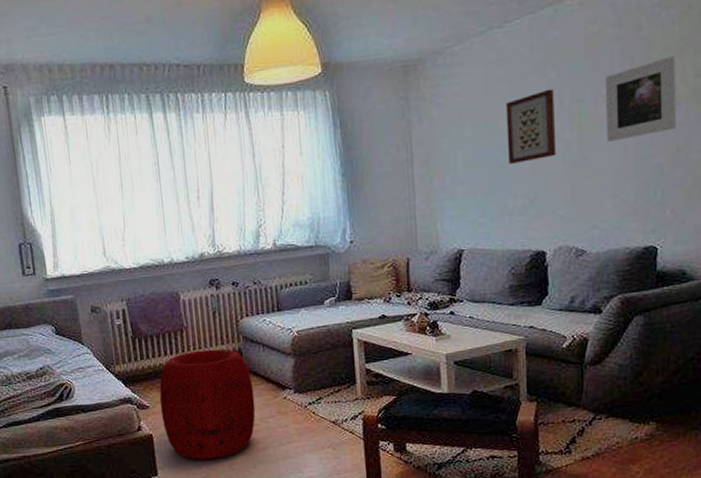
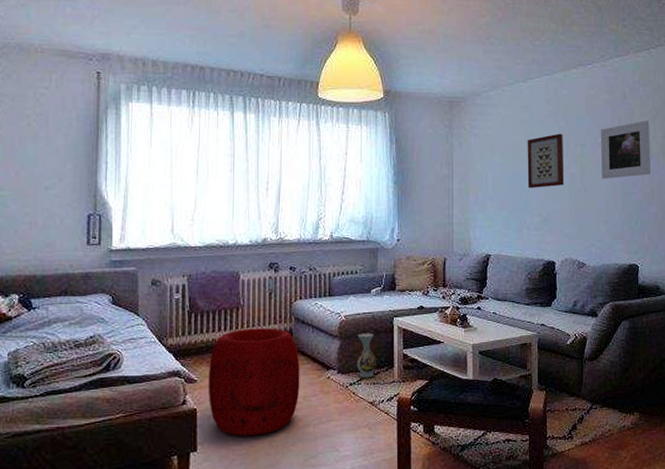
vase: none [312,348,336,397] -> present [356,333,376,378]

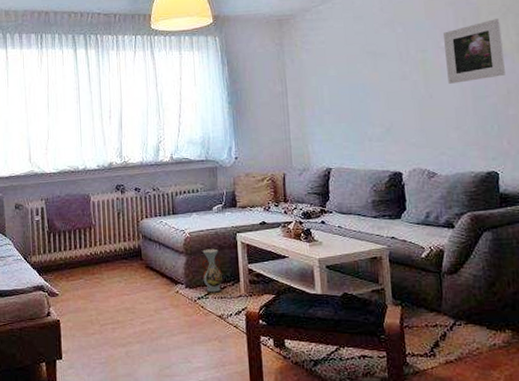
pouf: present [208,328,300,436] -> none [68,245,151,346]
wall art: present [527,133,564,189] -> none [362,40,406,100]

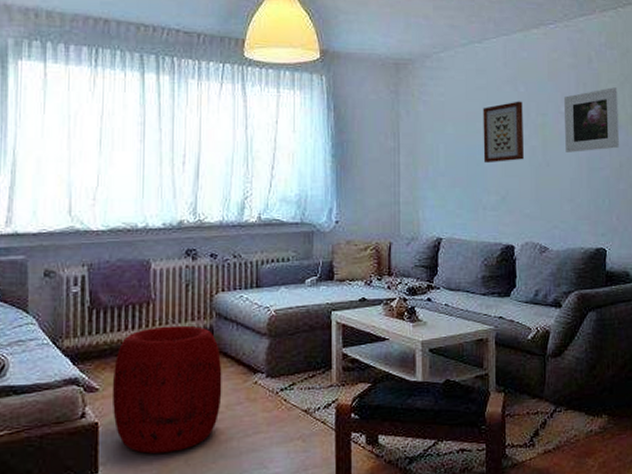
pouf: none [68,245,151,346] -> present [112,325,222,454]
vase: present [202,248,223,293] -> none [288,329,311,383]
wall art: none [362,40,406,100] -> present [483,101,524,164]

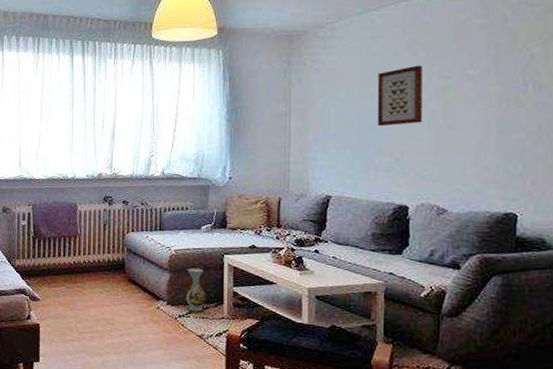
pouf: present [112,325,222,454] -> none [49,255,132,354]
vase: none [288,329,311,383] -> present [185,268,206,312]
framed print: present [564,87,619,152] -> none [471,47,539,115]

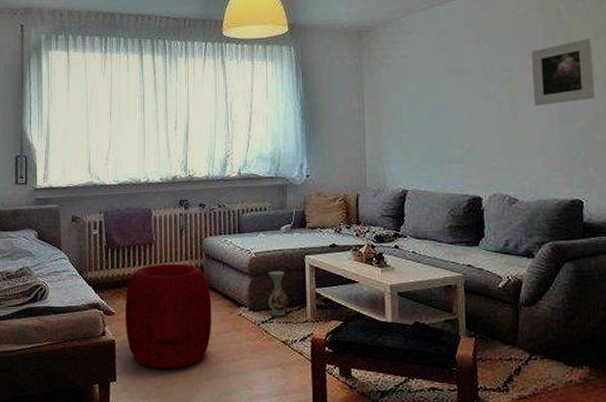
pouf: none [49,255,132,354] -> present [124,264,212,369]
wall art: present [377,65,423,127] -> none [445,58,489,119]
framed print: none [471,47,539,115] -> present [532,38,595,106]

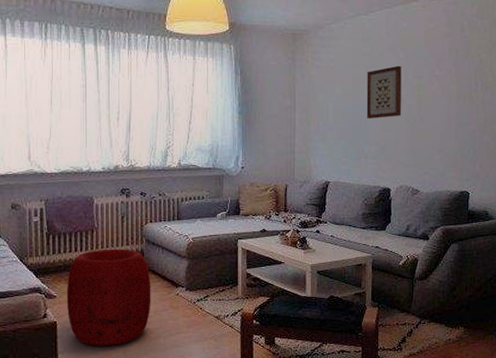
vase: present [267,270,288,317] -> none [203,254,222,295]
wall art: none [445,58,489,119] -> present [366,65,402,119]
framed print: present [532,38,595,106] -> none [438,53,486,110]

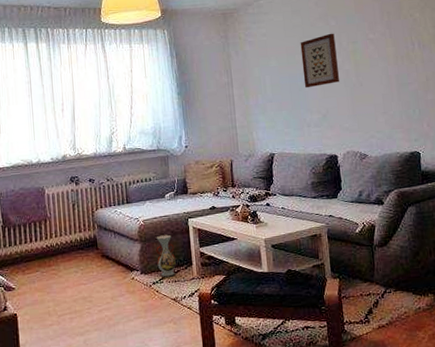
pouf: present [66,249,151,346] -> none [24,236,108,337]
vase: none [203,254,222,295] -> present [156,234,176,277]

